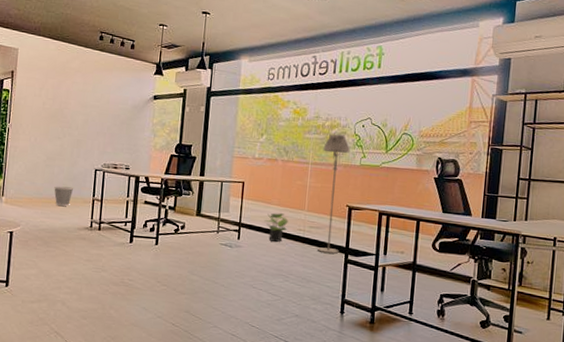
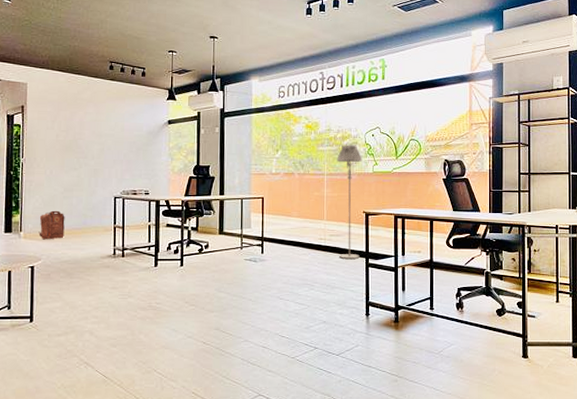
backpack: none [19,178,46,207] -> present [38,210,65,240]
wastebasket: present [54,186,73,206] -> none [73,217,93,236]
potted plant: present [264,213,288,242] -> none [286,225,309,252]

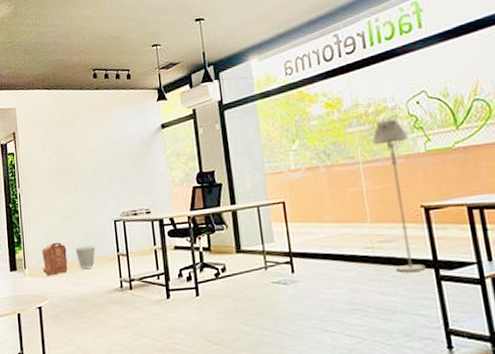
wastebasket: none [73,217,93,236] -> present [75,246,95,269]

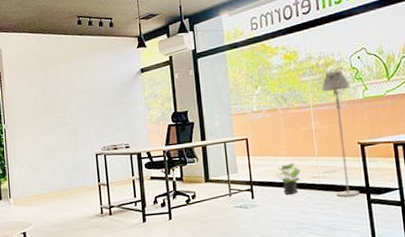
backpack: present [41,242,68,276] -> none [26,173,52,205]
wastebasket: present [75,246,95,269] -> none [59,176,78,197]
potted plant: none [320,231,351,268] -> present [276,163,301,195]

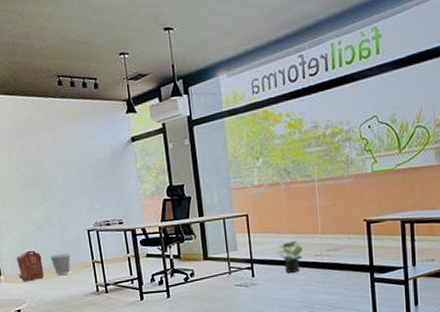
backpack: none [26,173,52,205] -> present [16,250,44,282]
wastebasket: none [59,176,78,197] -> present [50,253,71,275]
floor lamp: present [321,70,360,197] -> none [328,141,363,275]

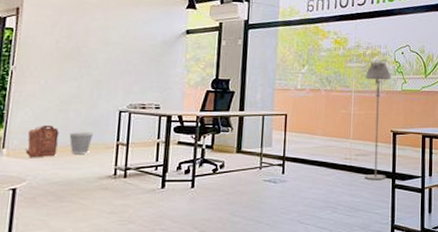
potted plant: present [277,241,304,273] -> none [309,143,334,173]
floor lamp: none [328,141,363,275] -> present [365,62,392,180]

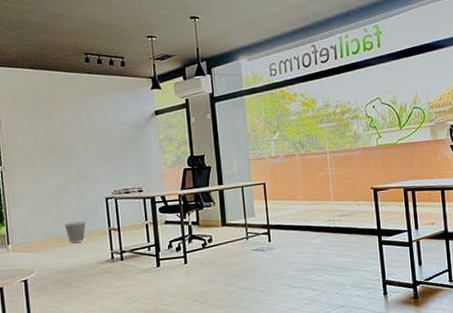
backpack: present [25,125,59,158] -> none [27,218,56,251]
floor lamp: present [365,62,392,180] -> none [338,119,372,239]

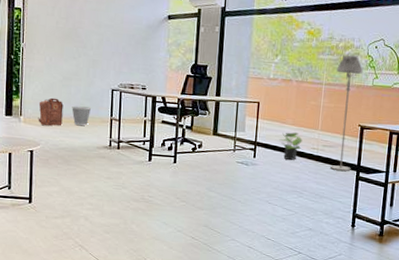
backpack: none [27,218,56,251] -> present [38,97,64,126]
potted plant: none [292,207,317,237] -> present [279,132,302,160]
floor lamp: none [338,119,372,239] -> present [330,55,363,171]

